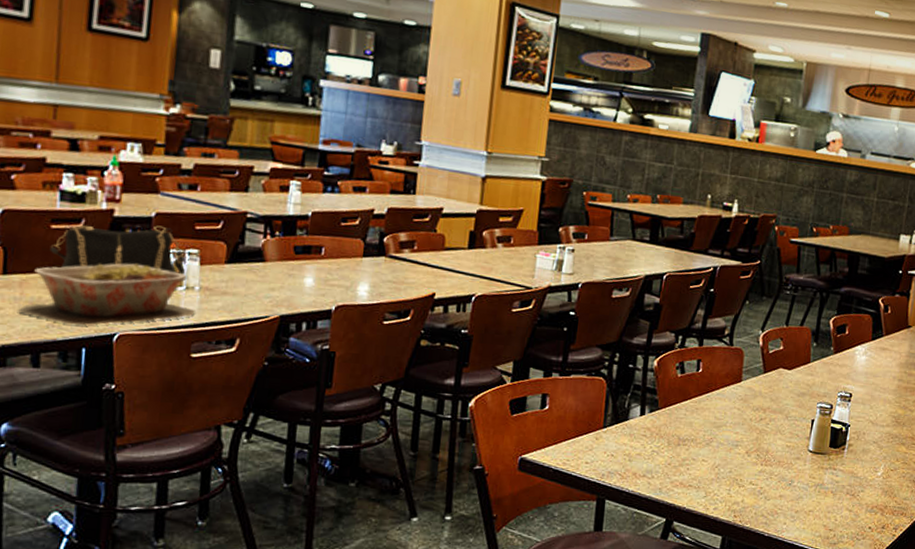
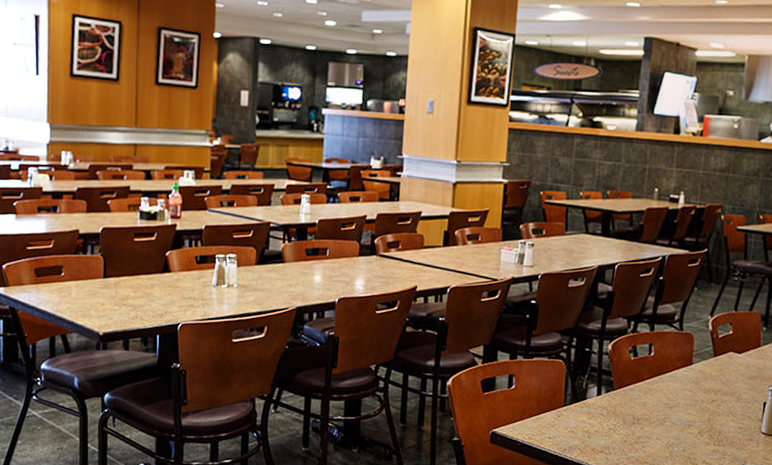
takeout container: present [17,263,195,325] -> none [113,267,235,317]
handbag: present [49,224,185,275] -> none [134,236,227,275]

